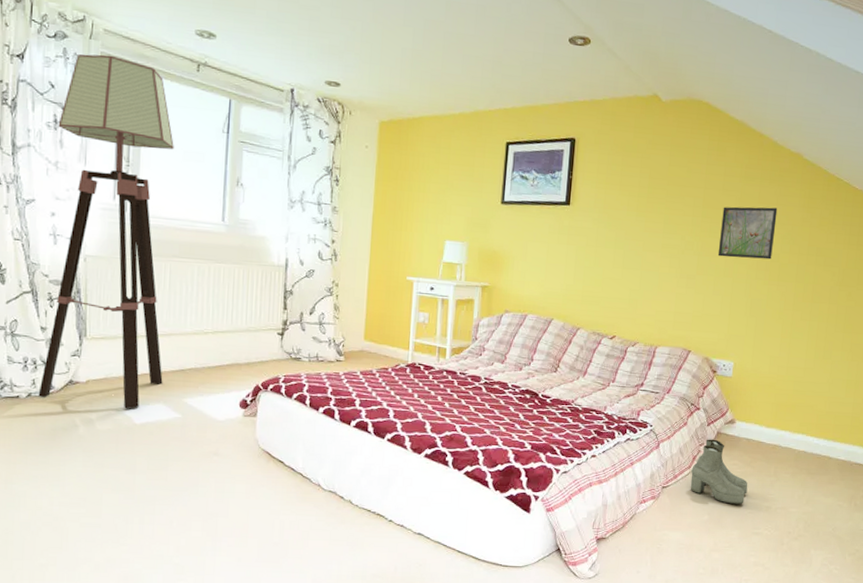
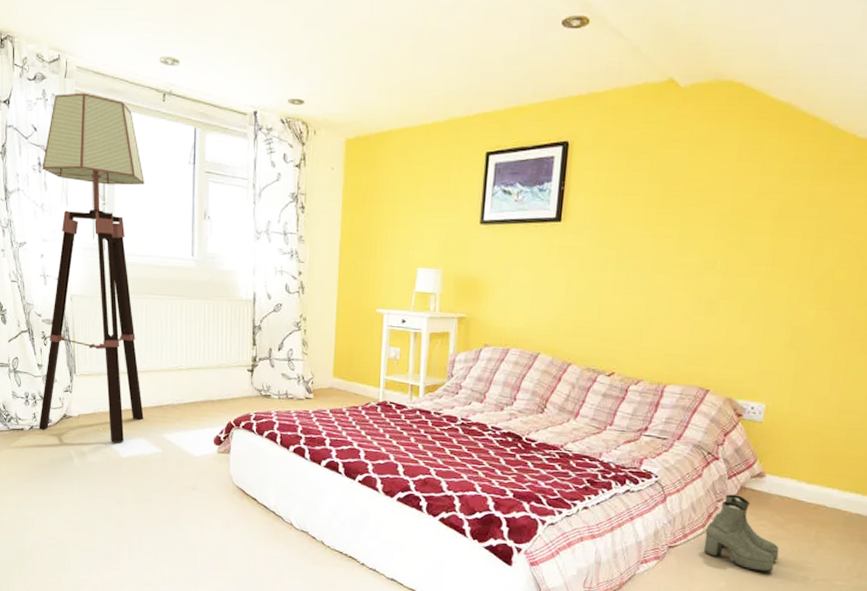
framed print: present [717,206,778,260] -> none [748,211,835,278]

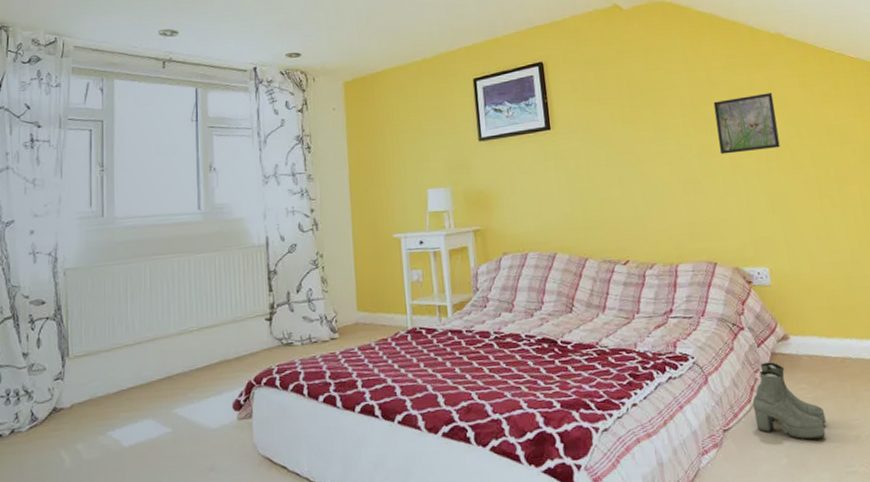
floor lamp: present [39,92,145,443] -> none [22,68,150,432]
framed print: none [748,211,835,278] -> present [713,93,781,155]

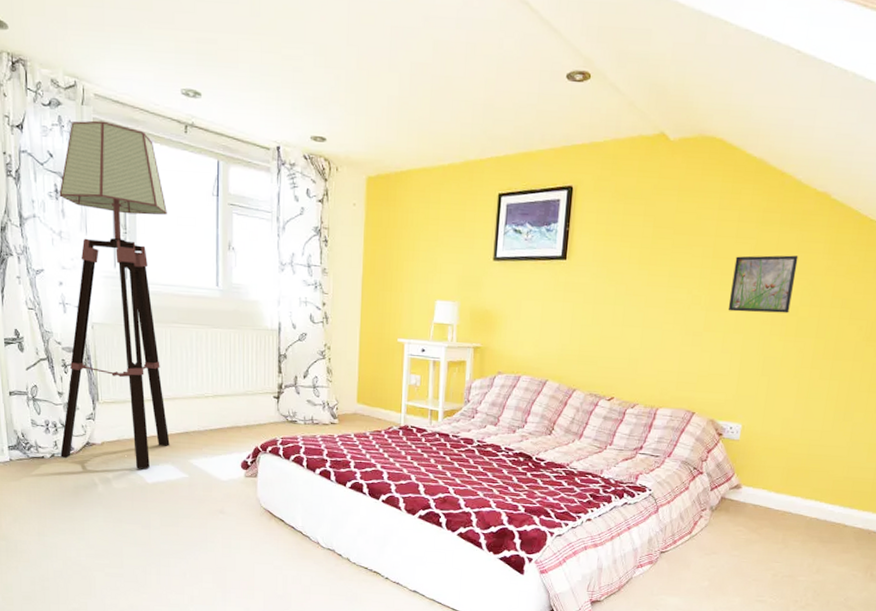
floor lamp: none [22,68,150,432] -> present [59,120,170,469]
boots: present [752,362,827,440] -> none [690,504,753,571]

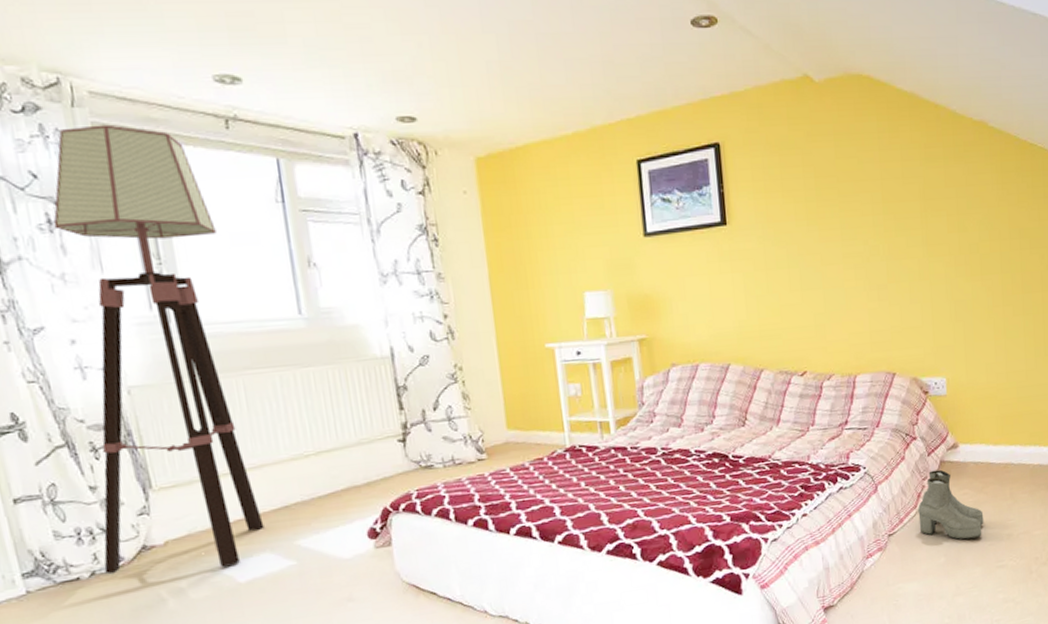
boots: none [690,504,753,571] -> present [918,469,984,540]
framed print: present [727,255,799,314] -> none [906,190,970,258]

